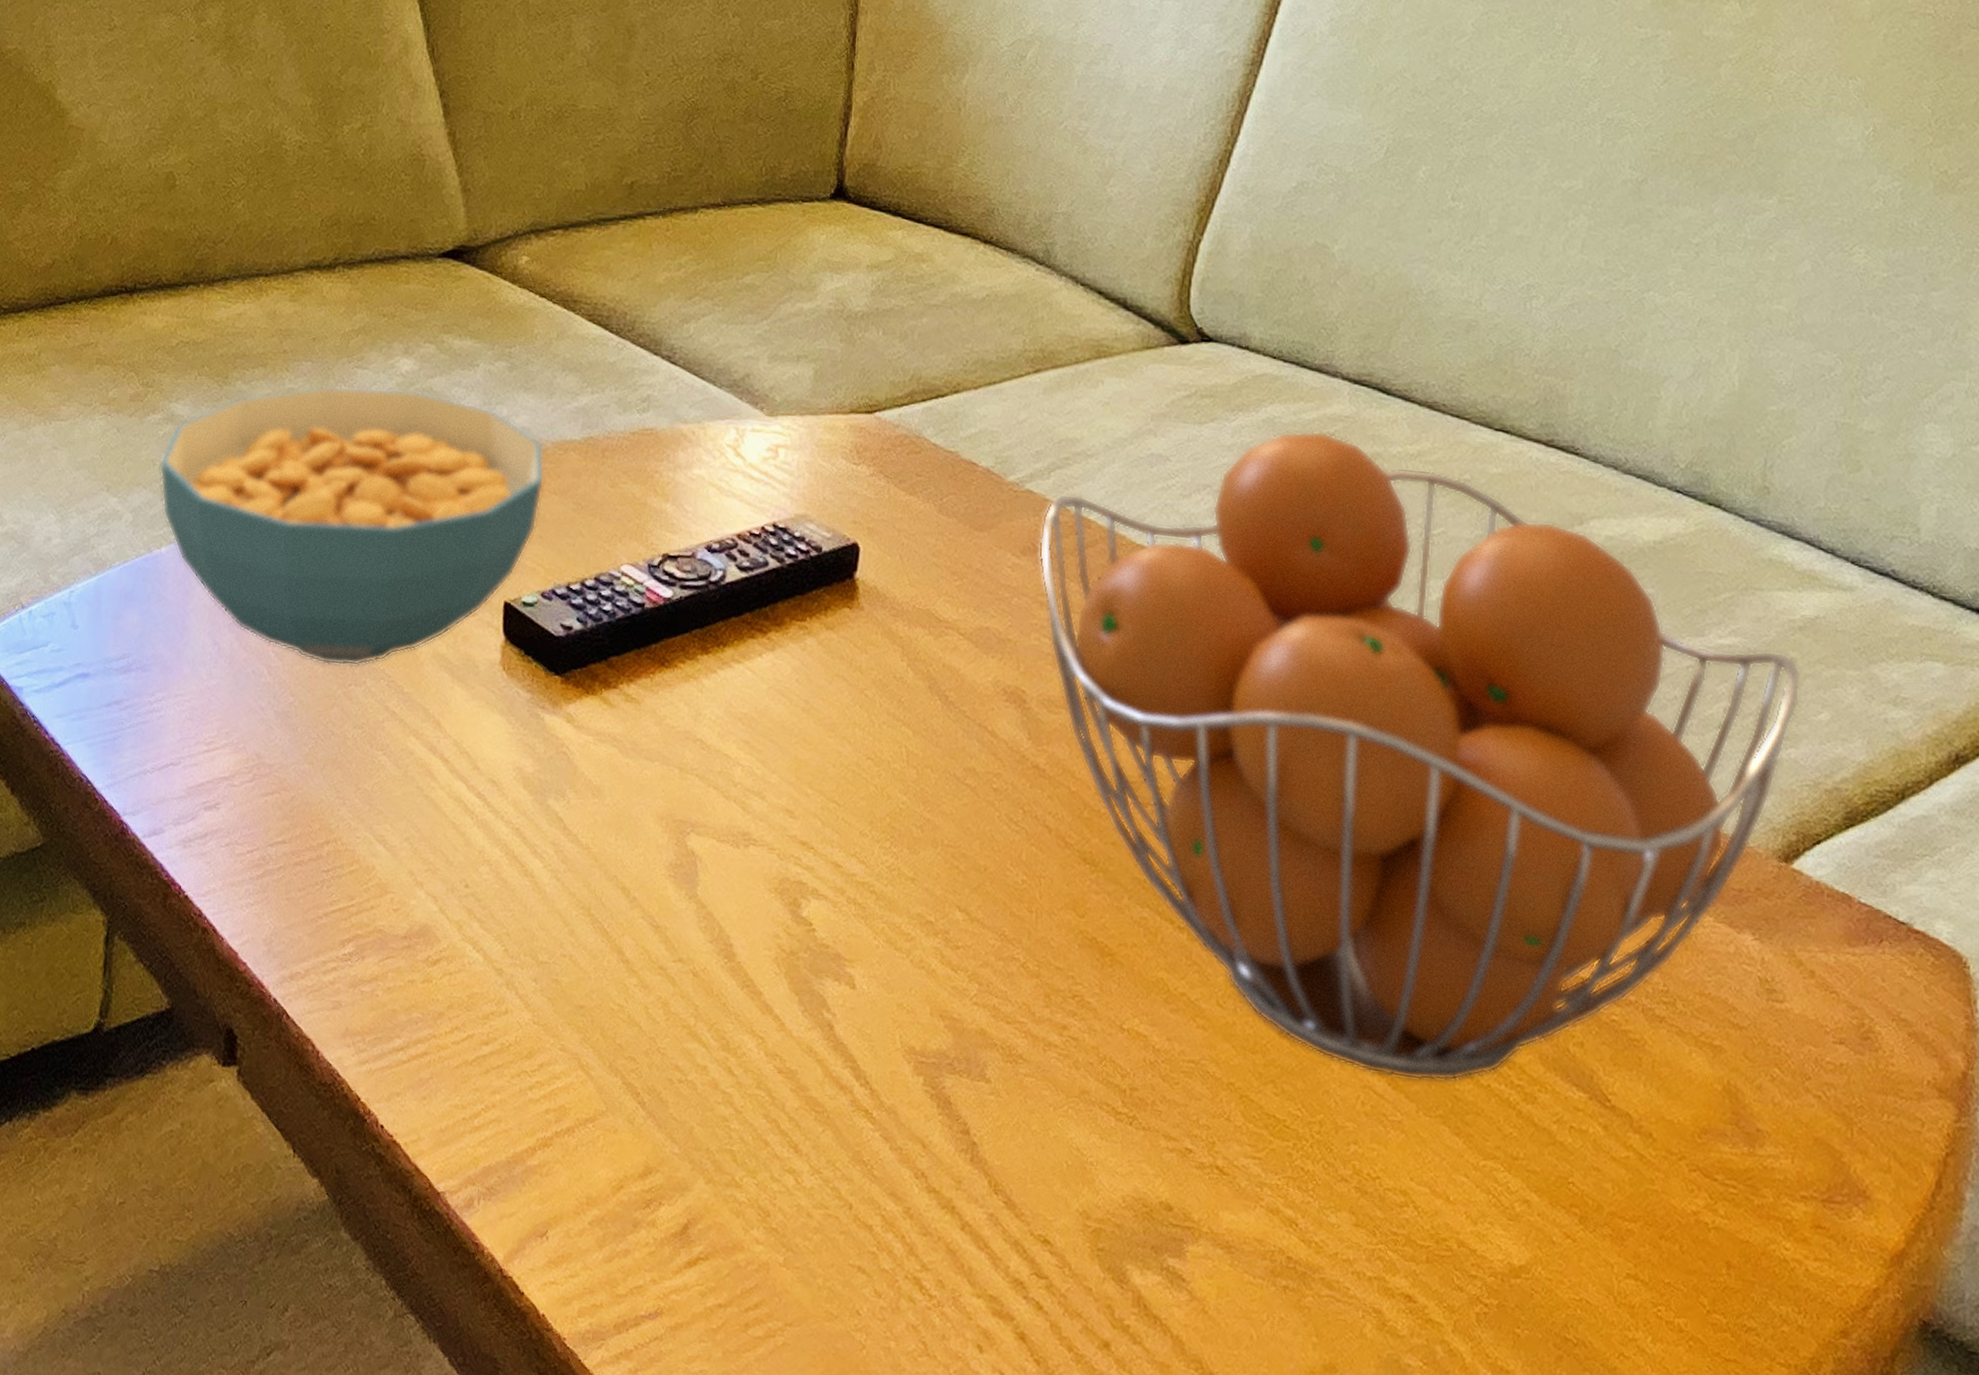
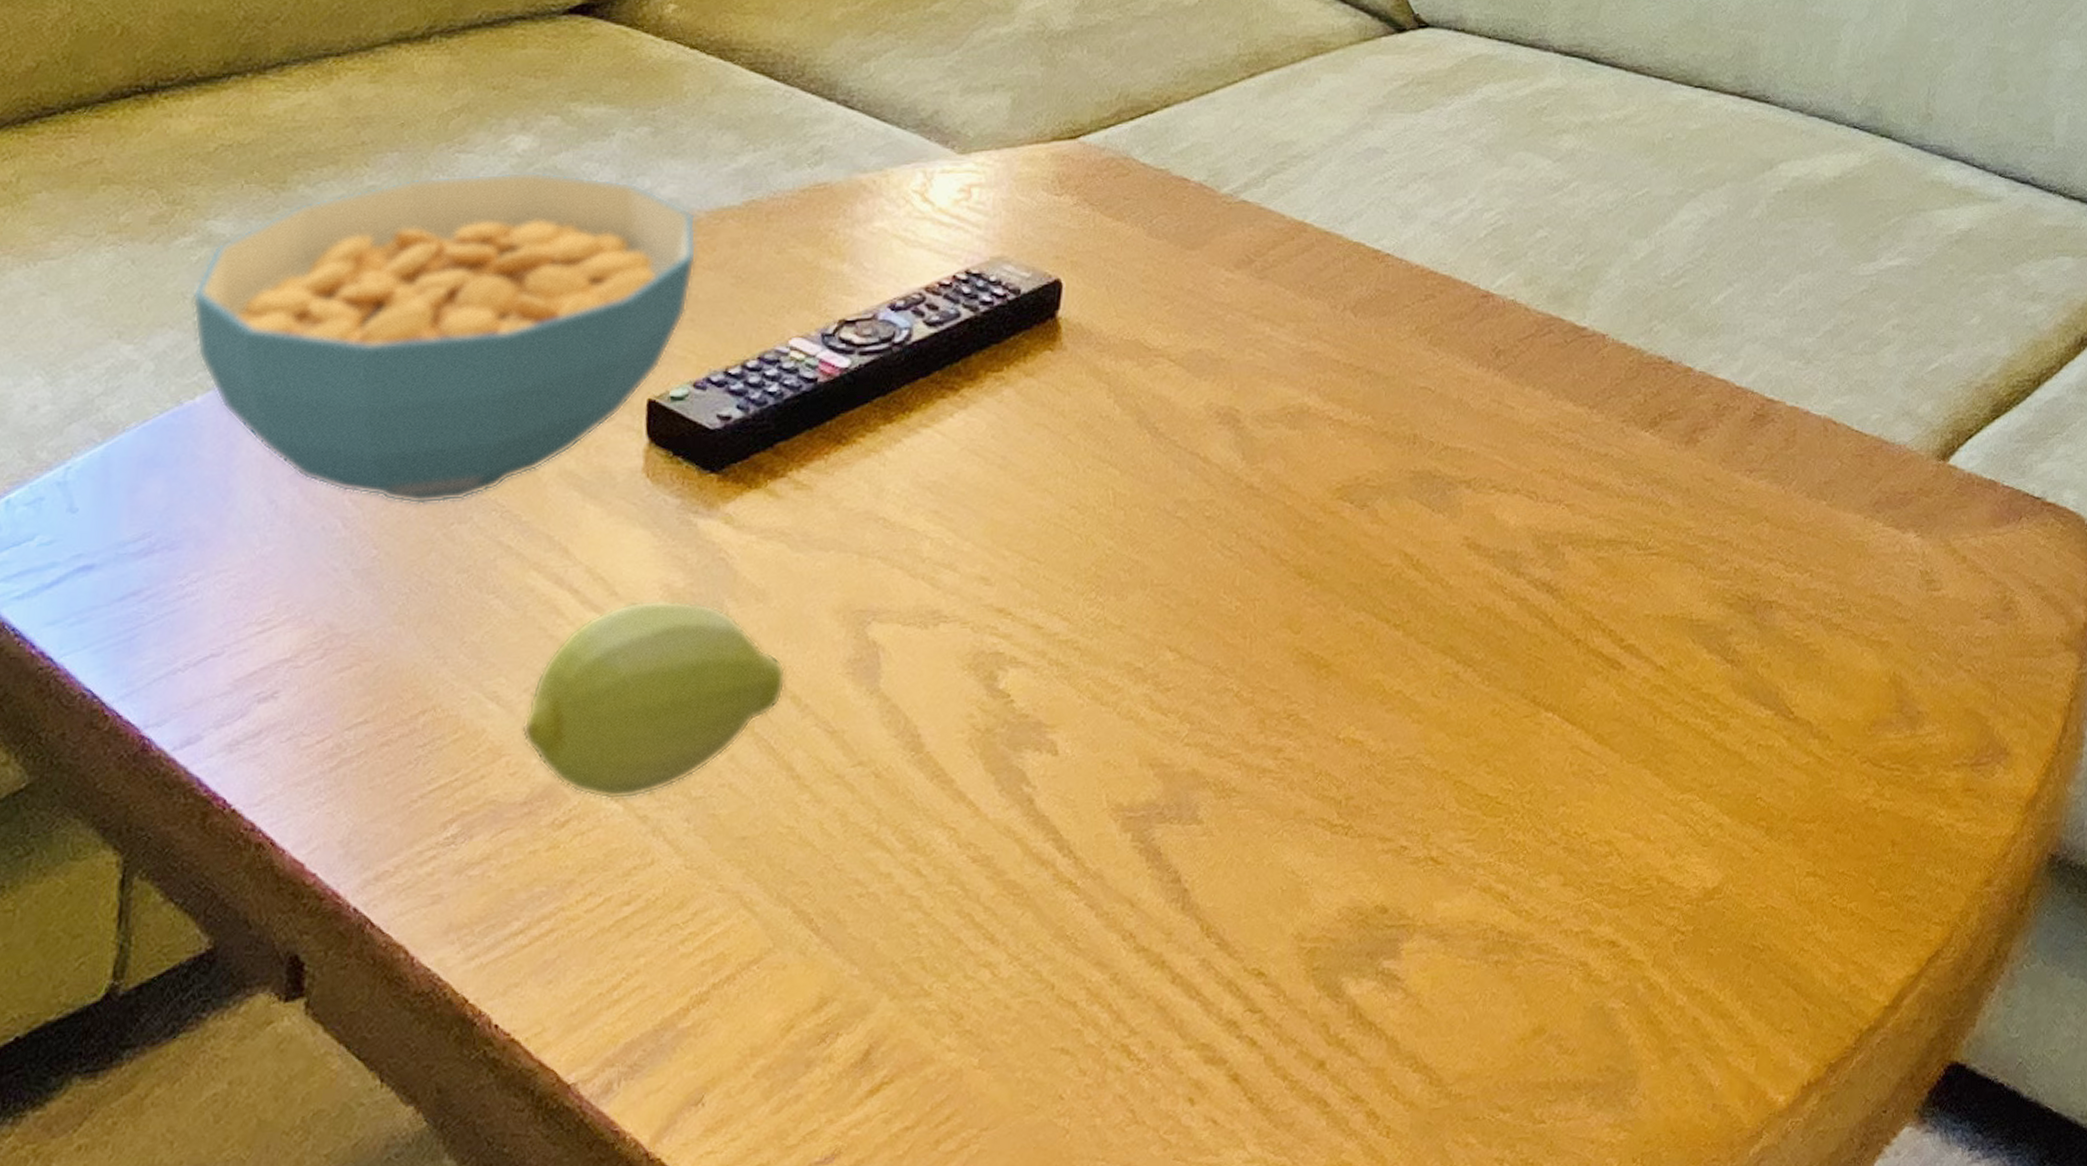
fruit: none [403,777,618,952] -> present [521,599,786,800]
fruit basket: present [1039,431,1800,1082] -> none [1253,106,1956,733]

